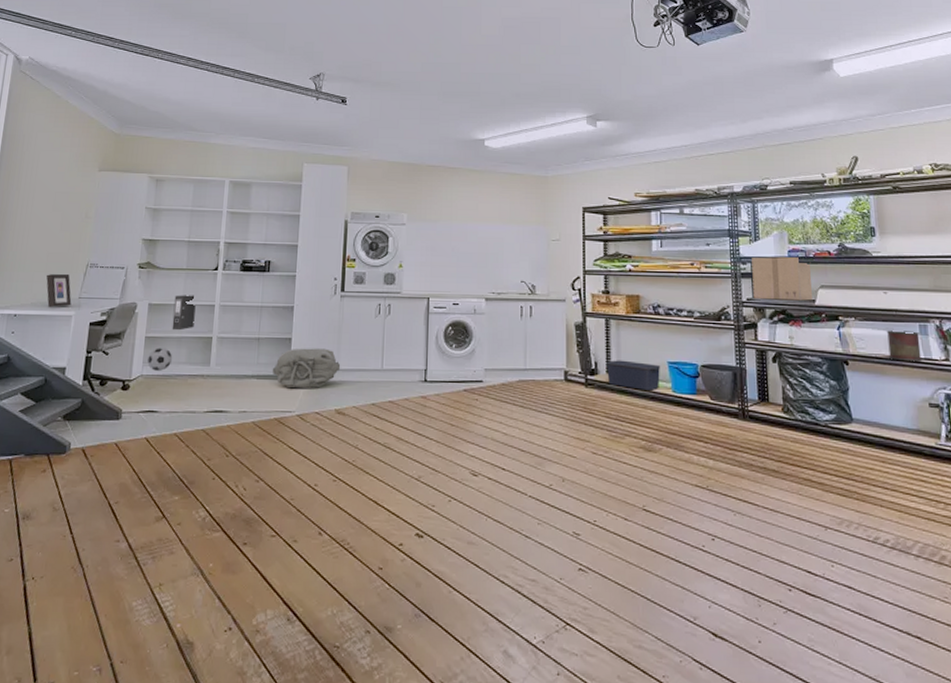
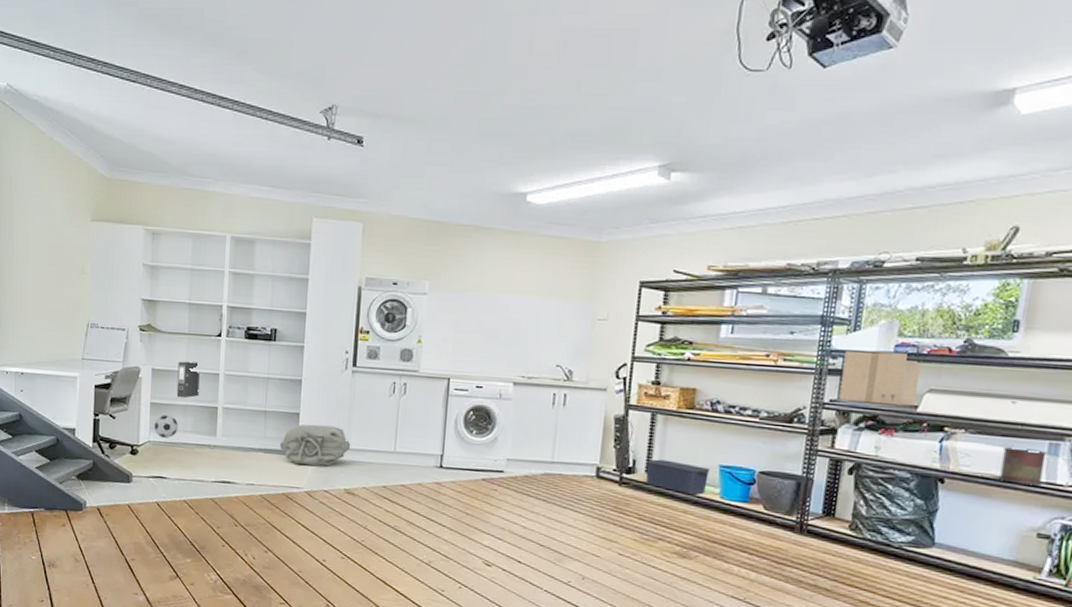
picture frame: present [46,273,72,308] -> none [49,332,75,368]

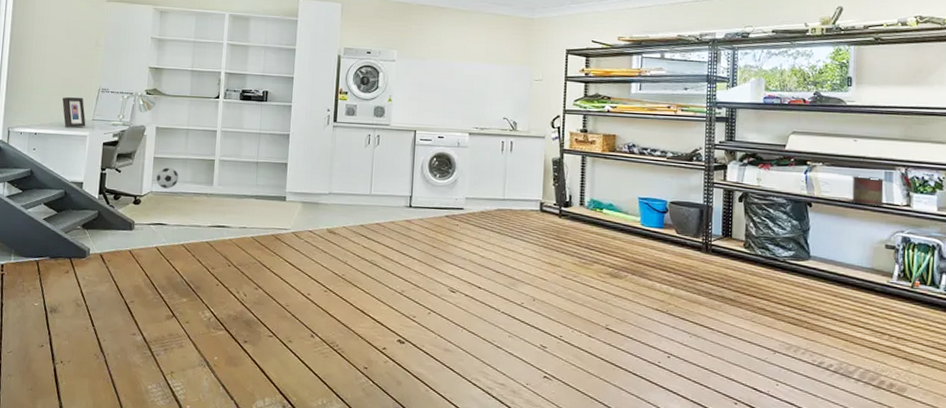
picture frame: none [49,332,75,368] -> present [62,97,86,128]
desk lamp: none [99,328,150,367] -> present [108,92,155,126]
binder: present [176,361,200,399] -> none [178,120,199,153]
duffel bag: present [279,424,351,466] -> none [269,172,333,209]
storage container: present [645,459,709,495] -> none [580,194,631,223]
cardboard box: present [839,350,921,407] -> none [726,102,785,146]

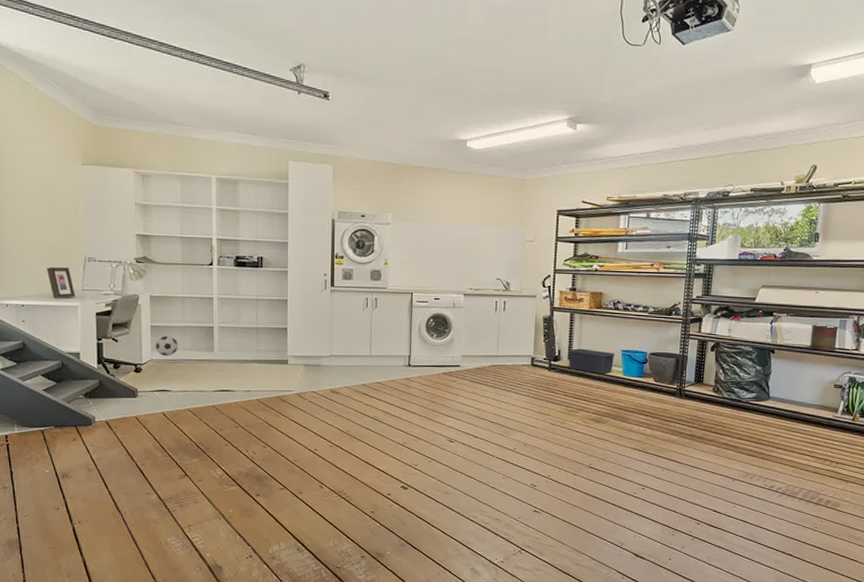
storage container: none [580,194,631,223] -> present [568,348,614,374]

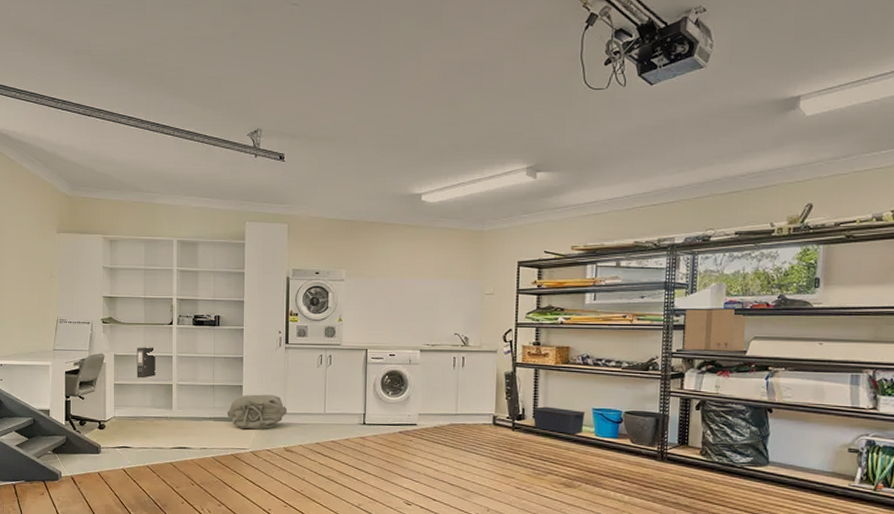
picture frame: present [47,267,76,299] -> none [23,328,48,359]
desk lamp: present [99,260,146,296] -> none [68,321,112,355]
soccer ball: present [154,336,179,356] -> none [117,393,140,413]
binder: none [174,288,195,321] -> present [136,347,156,379]
duffel bag: none [271,336,333,372] -> present [226,394,288,429]
cardboard box: none [702,259,757,299] -> present [684,308,747,352]
paint can: present [809,325,839,351] -> none [815,380,850,410]

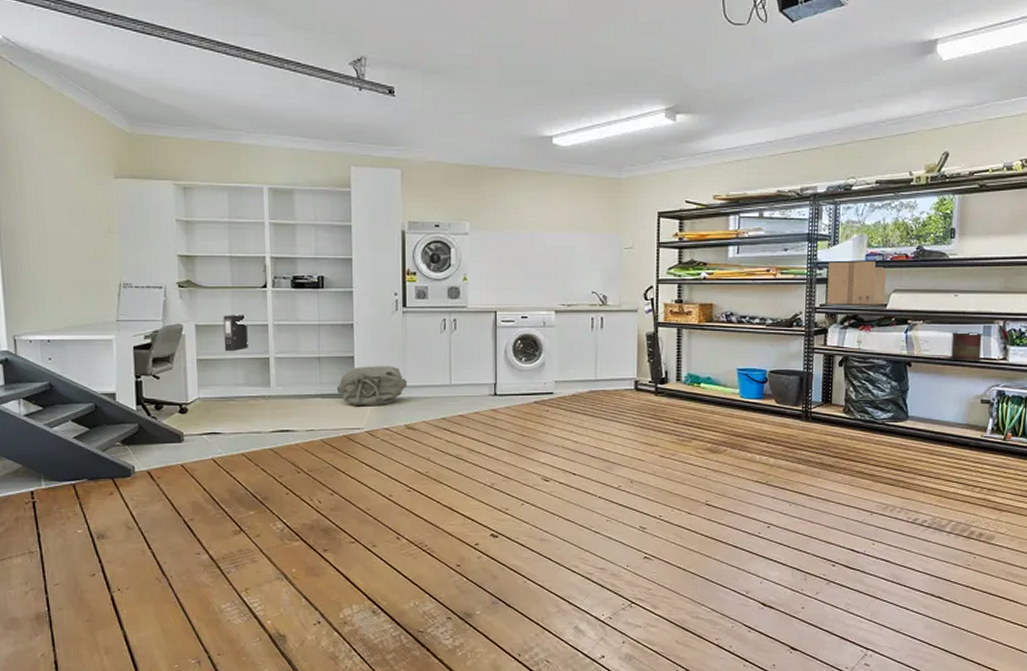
storage container: present [533,406,585,434] -> none [677,368,729,396]
paint can: none [815,380,850,410] -> present [951,332,982,362]

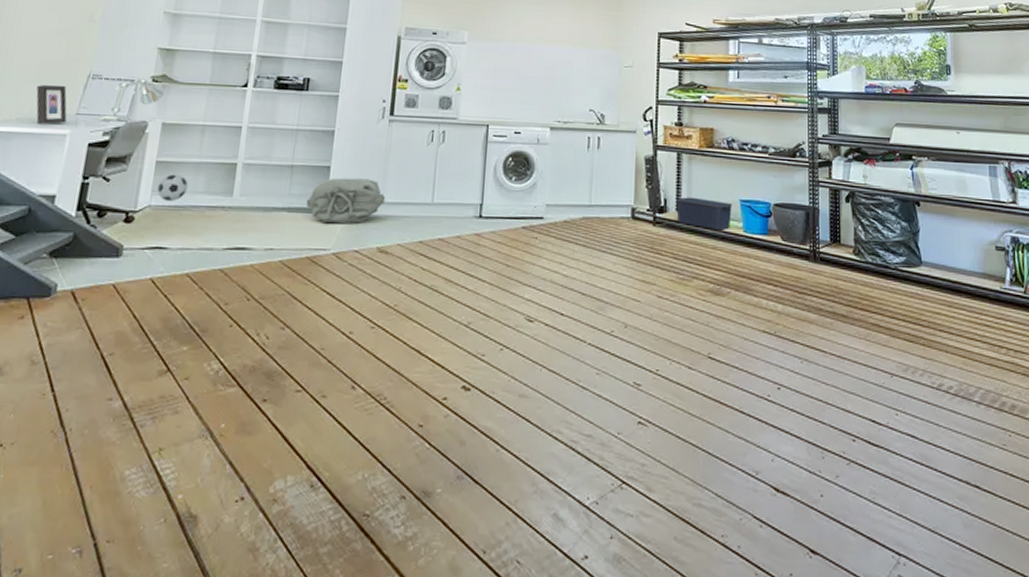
picture frame: none [76,295,110,332] -> present [36,85,67,125]
desk lamp: none [136,285,191,326] -> present [97,78,164,122]
soccer ball: none [202,370,230,393] -> present [156,174,189,201]
binder: present [223,315,248,352] -> none [189,114,219,155]
storage container: none [677,368,729,396] -> present [676,197,732,230]
cardboard box: present [827,260,887,305] -> none [829,91,888,139]
paint can: present [951,332,982,362] -> none [958,171,990,204]

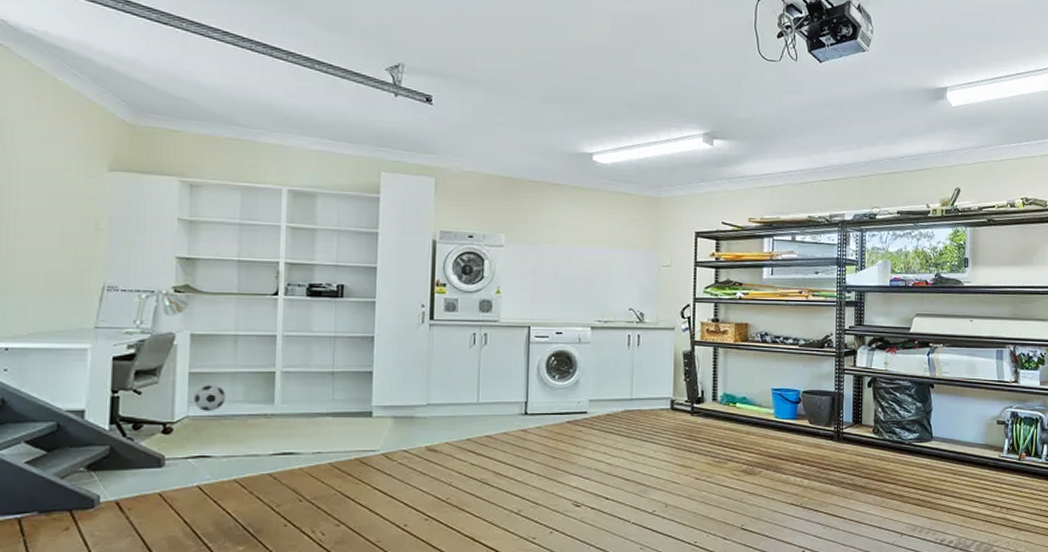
picture frame: present [36,85,67,125] -> none [47,298,85,340]
duffel bag: present [305,177,386,224] -> none [350,382,431,426]
storage container: present [676,197,732,230] -> none [713,388,764,417]

